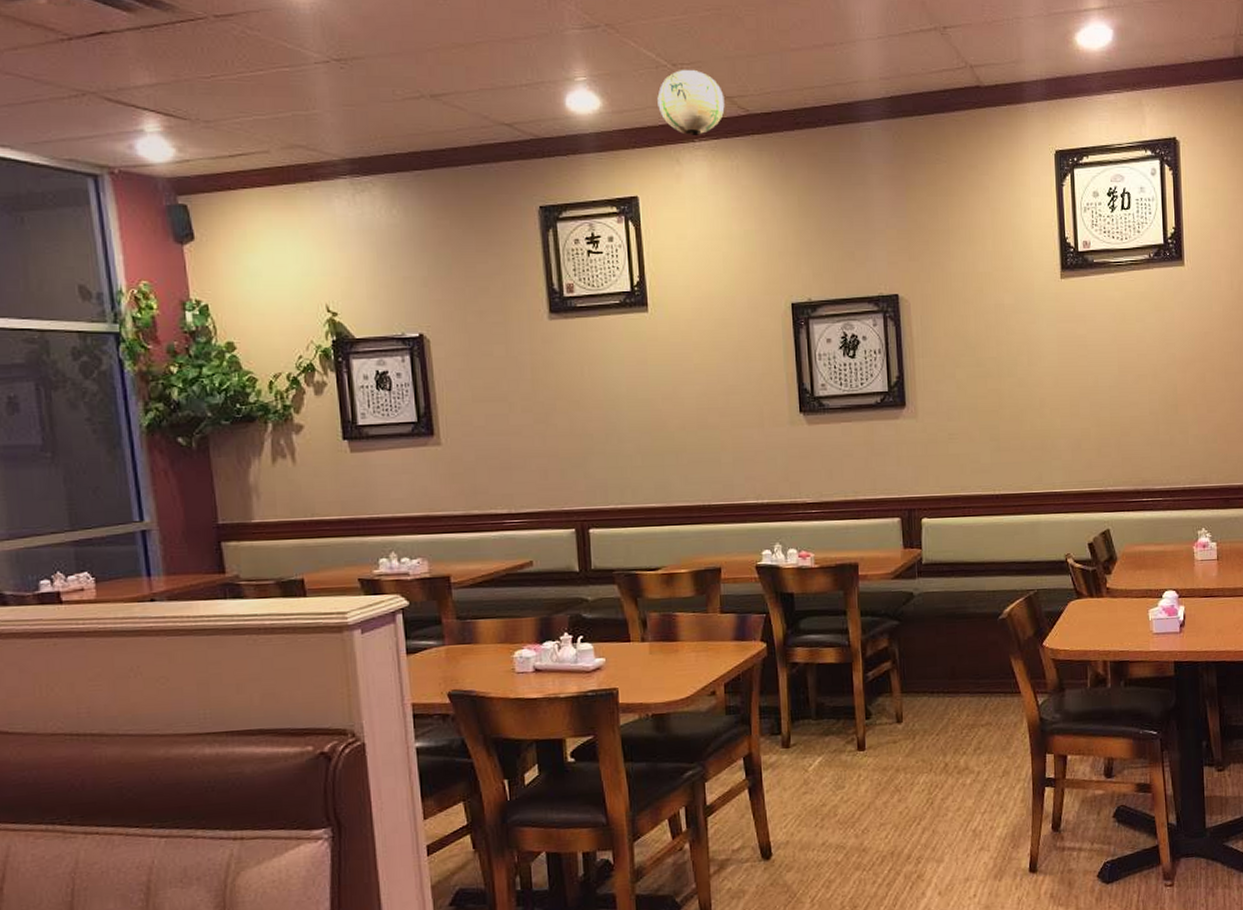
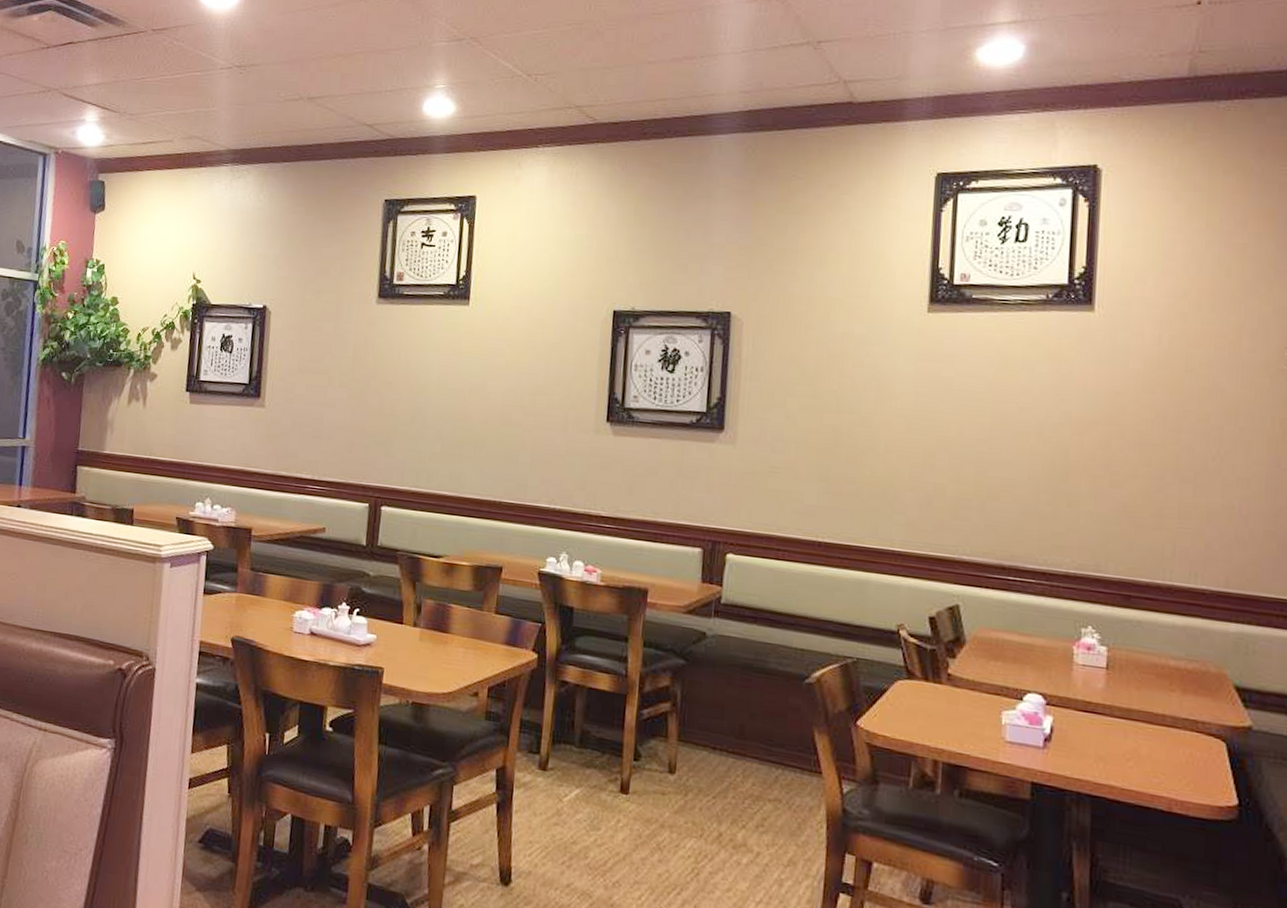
paper lantern: present [657,69,725,135] -> none [508,79,574,141]

